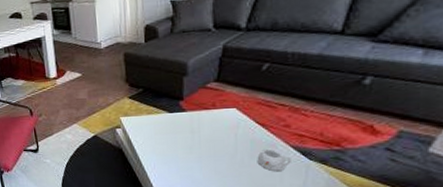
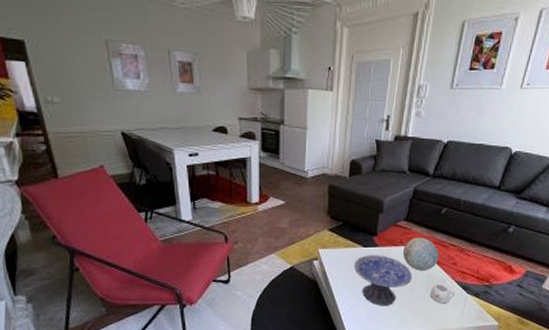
decorative bowl: none [160,120,231,173] -> present [353,255,412,306]
decorative orb: none [217,98,264,135] -> present [403,237,439,270]

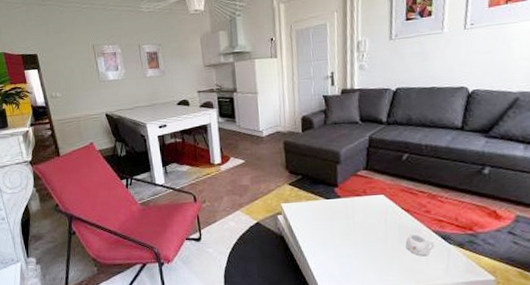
decorative bowl: present [353,255,412,306] -> none [318,206,382,260]
decorative orb: present [403,237,439,270] -> none [368,185,408,220]

